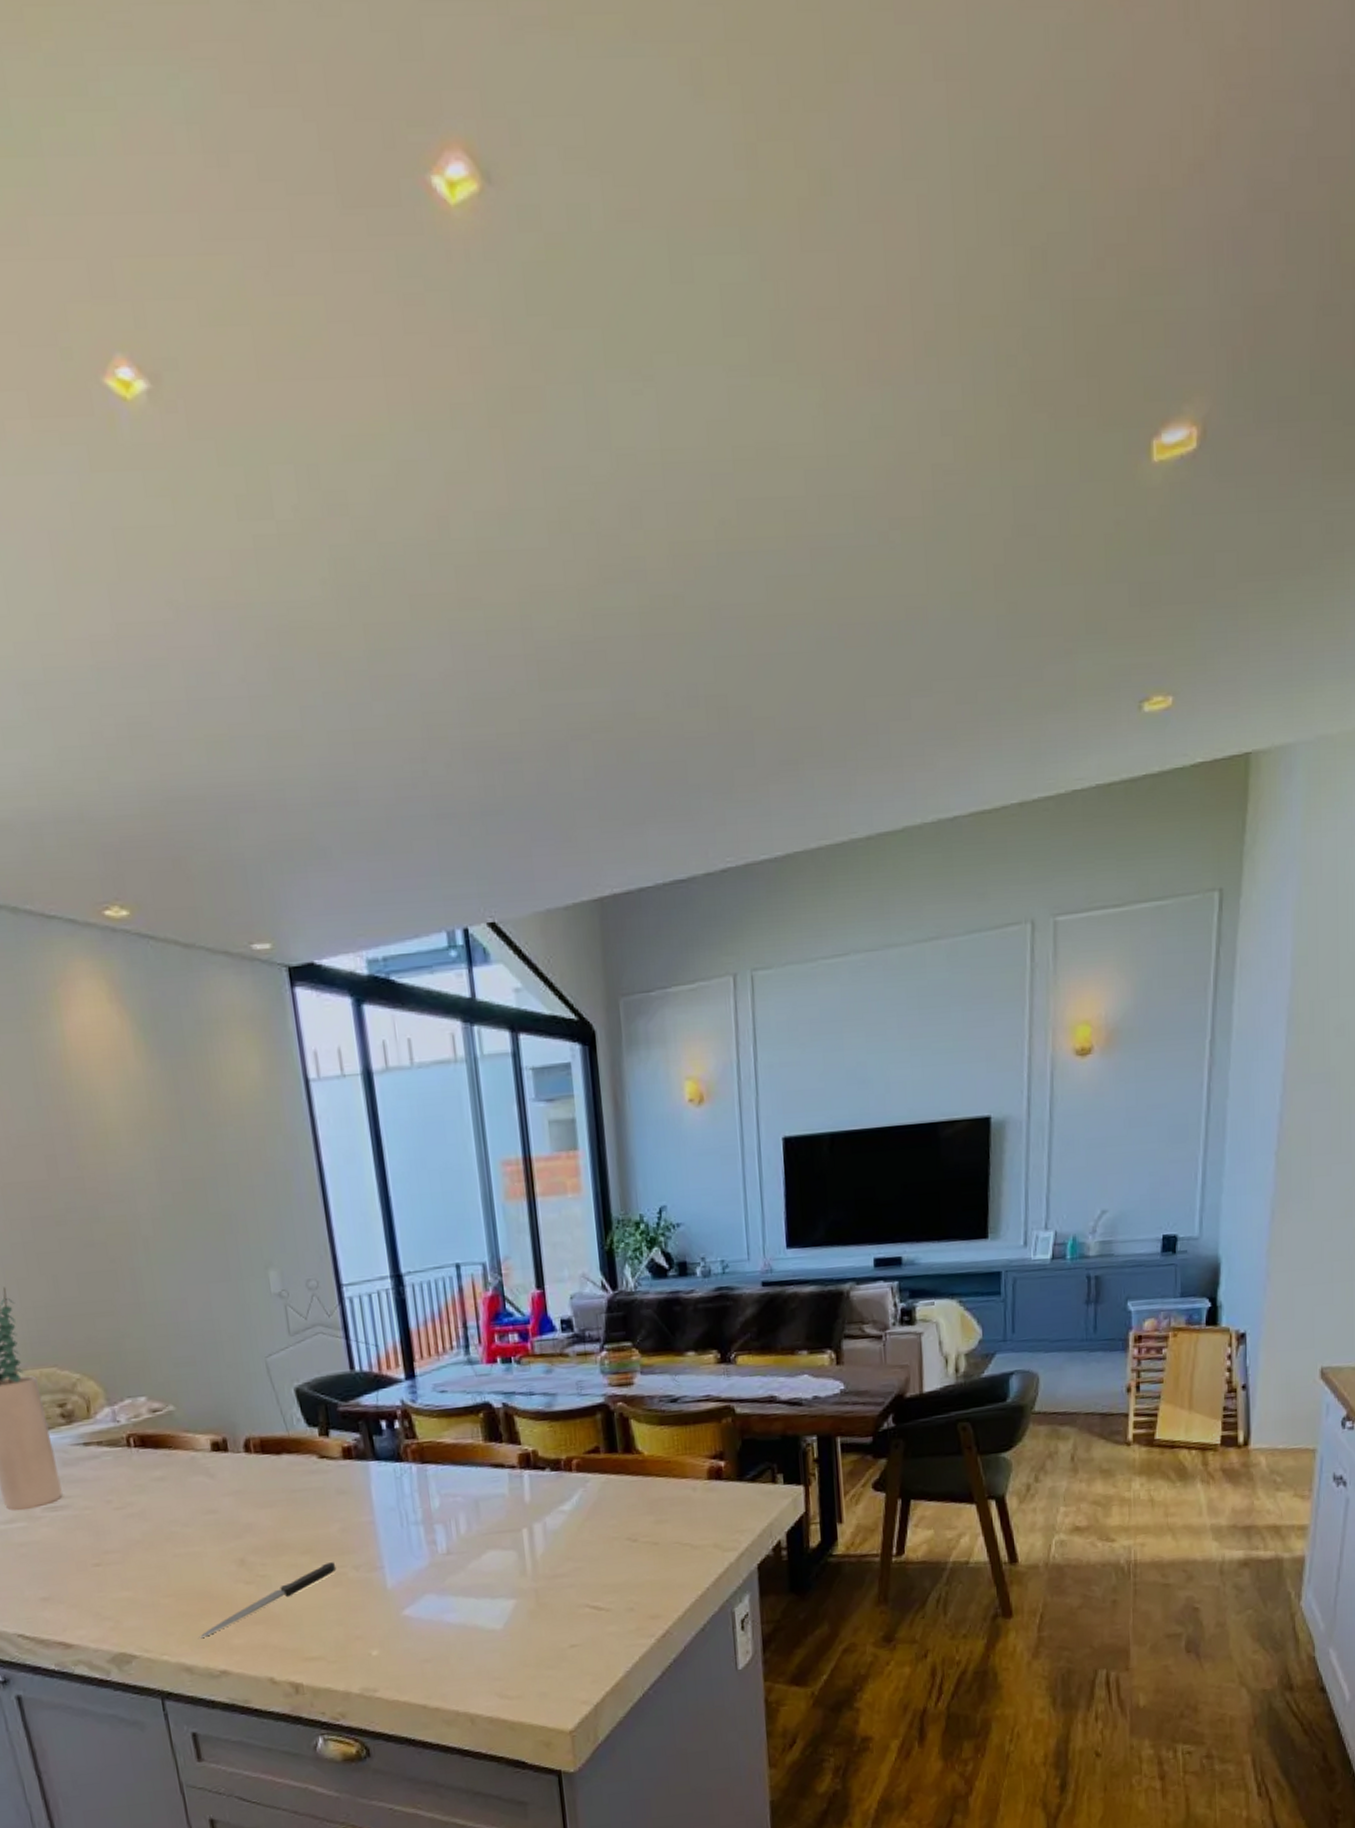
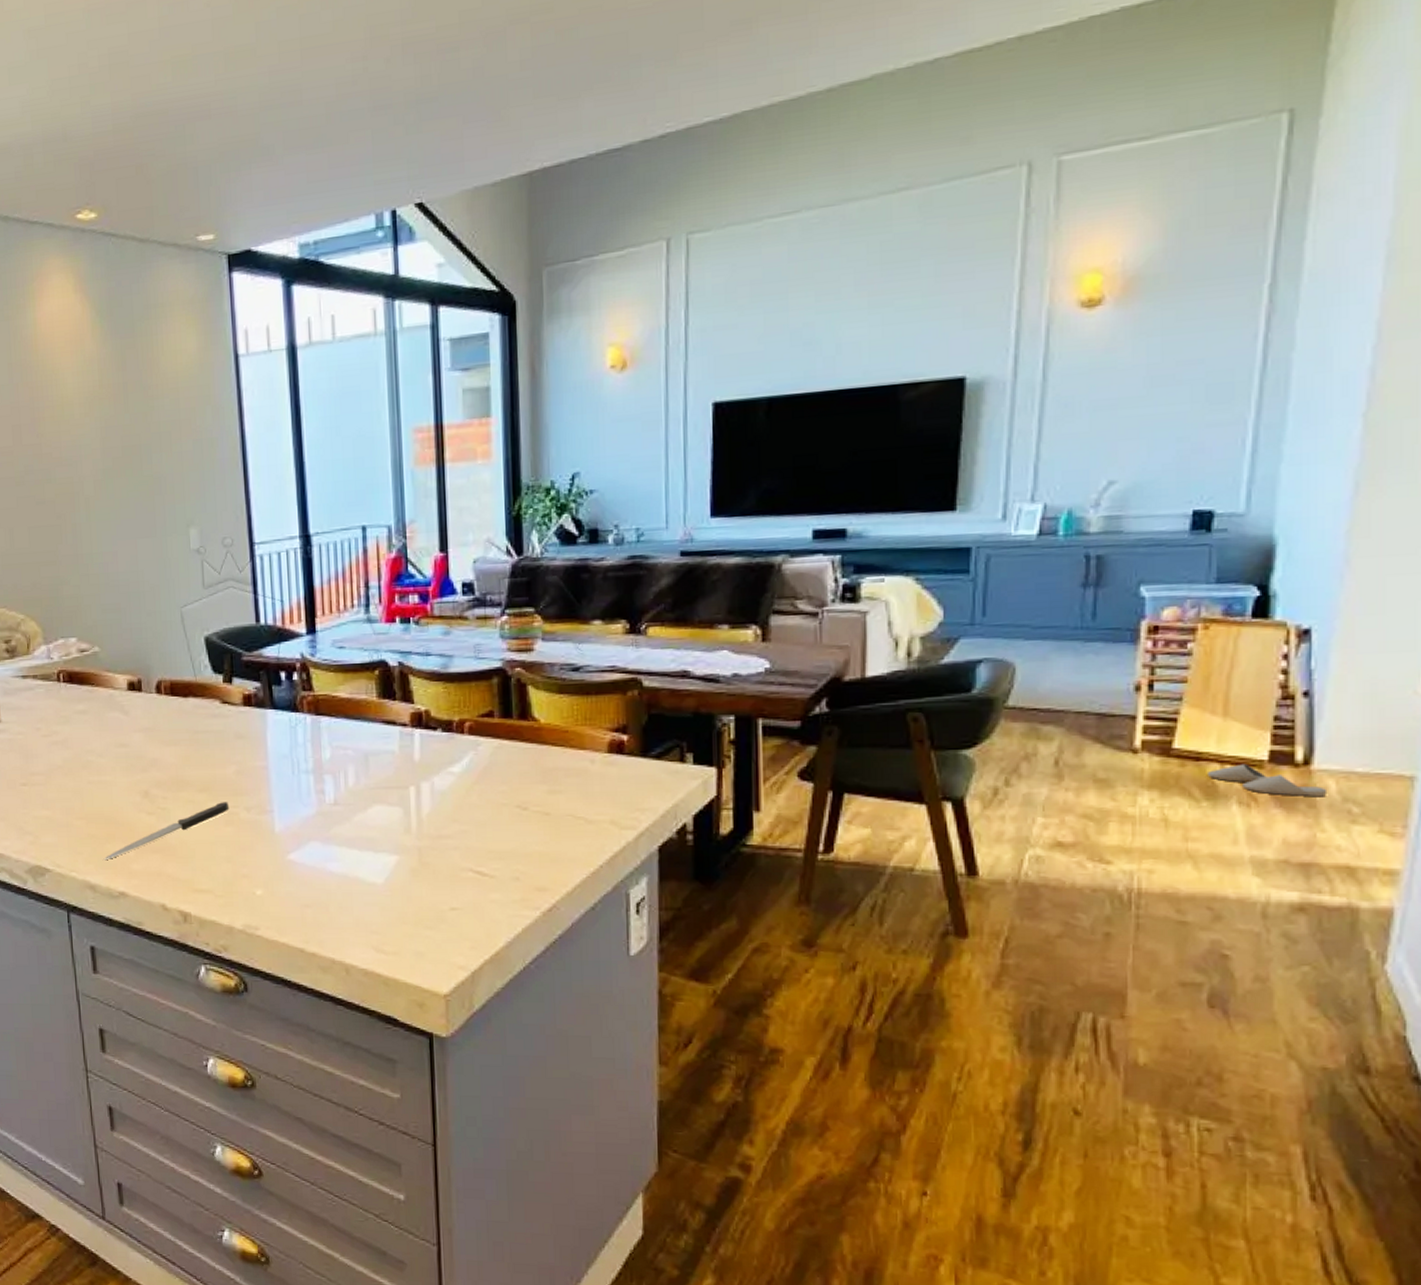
slippers: none [1179,1448,1260,1473] -> present [1206,763,1328,797]

